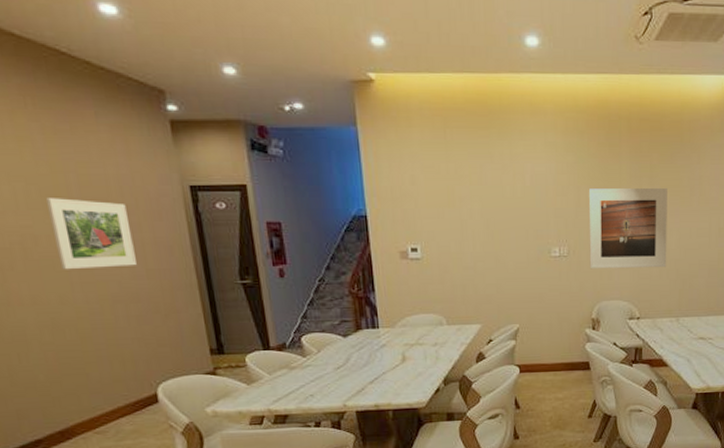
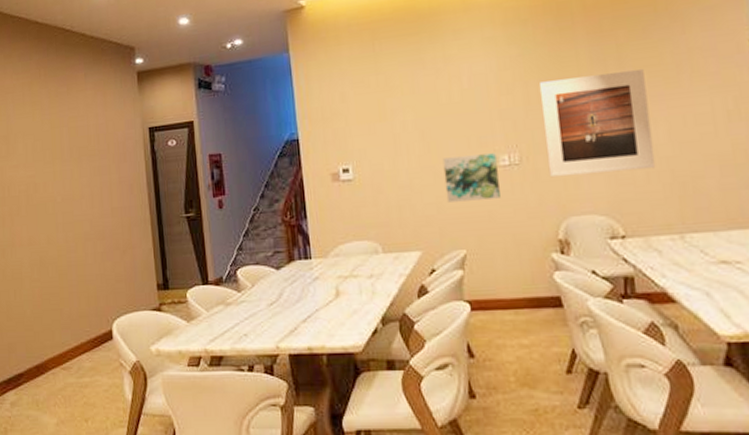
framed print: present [46,198,137,270] -> none [46,149,105,213]
wall art: none [504,245,550,284] -> present [442,153,500,202]

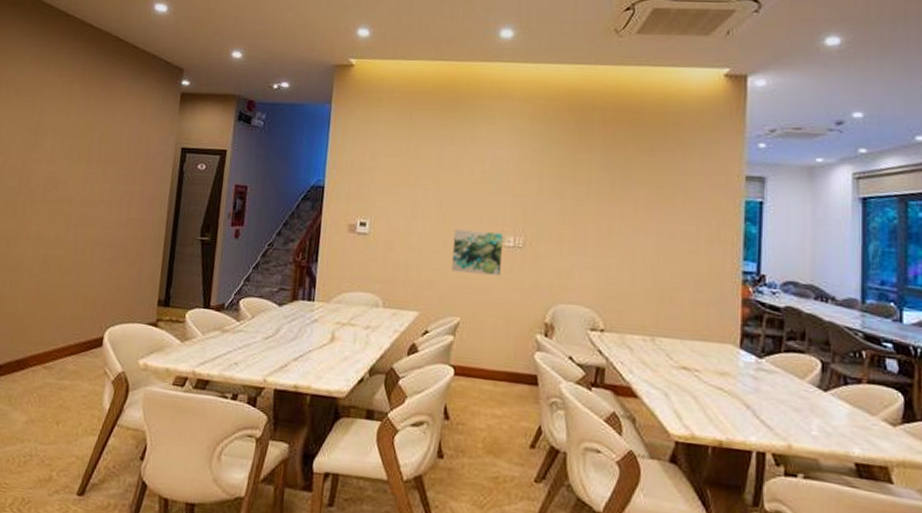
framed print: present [538,68,656,178] -> none [547,177,645,274]

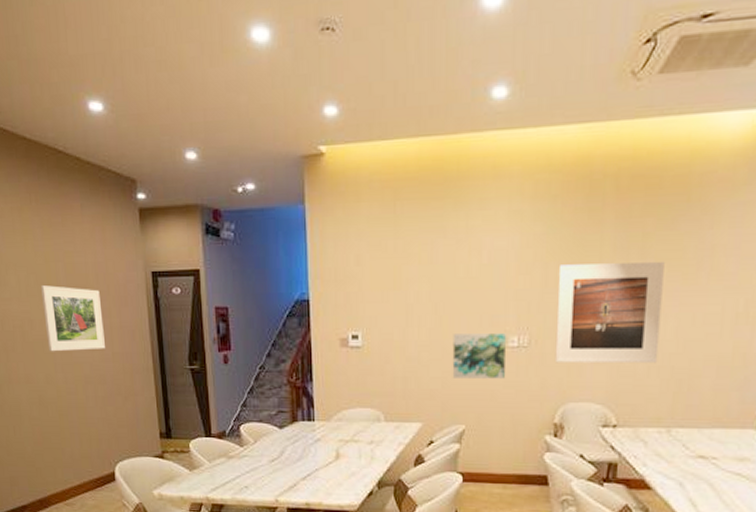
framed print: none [66,150,129,214] -> present [41,285,105,352]
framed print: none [547,177,645,274] -> present [554,261,665,364]

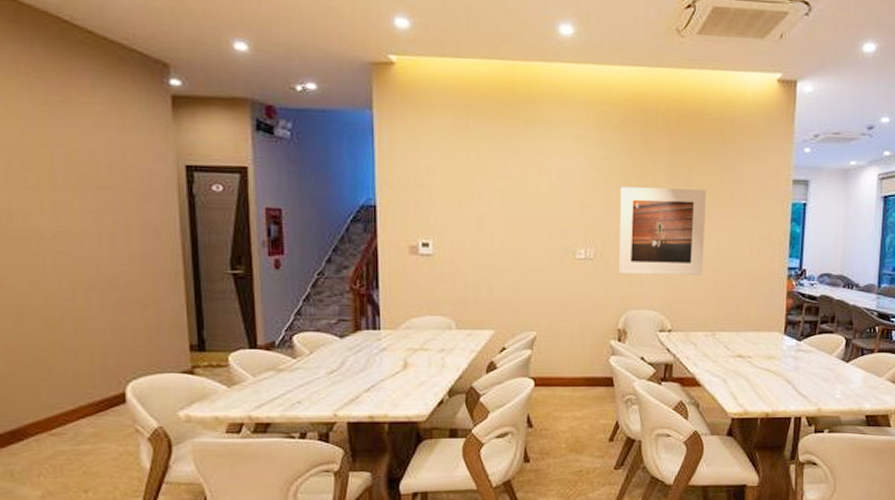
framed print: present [41,285,105,352] -> none [28,172,118,251]
wall art: present [452,333,506,379] -> none [524,245,574,288]

